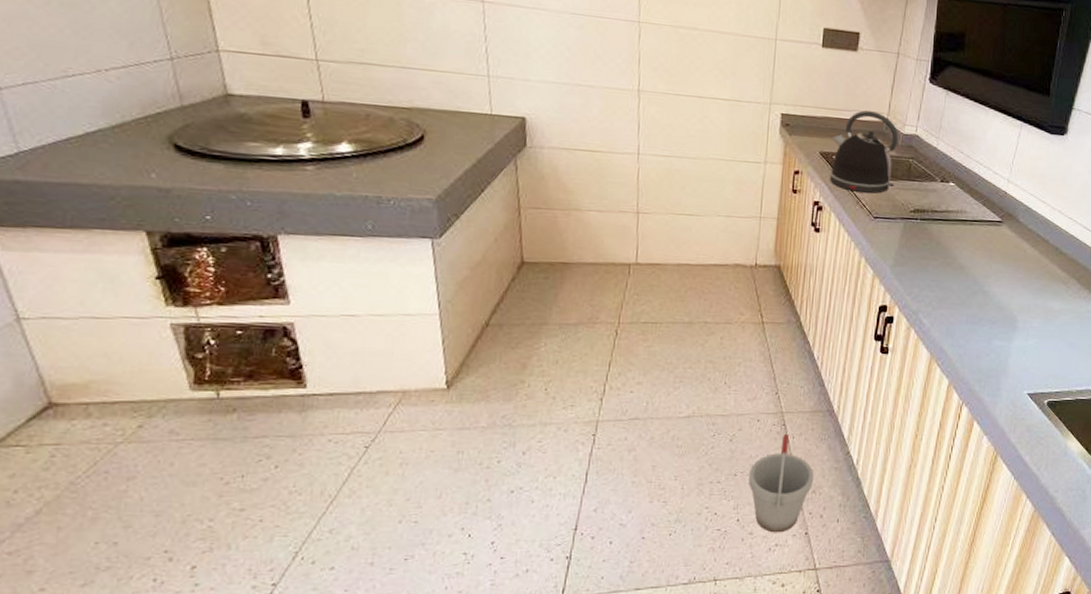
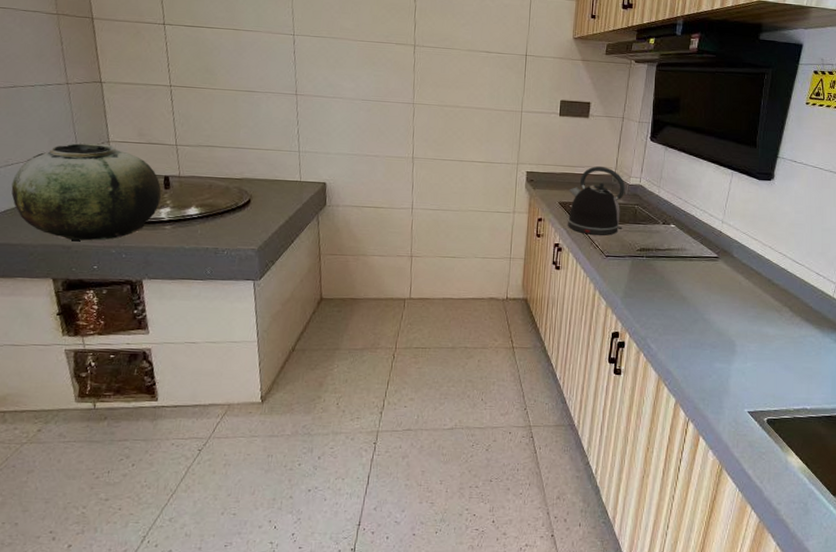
ceramic pot: none [74,50,298,182] -> present [11,143,161,241]
bucket: present [748,433,815,533] -> none [502,444,559,534]

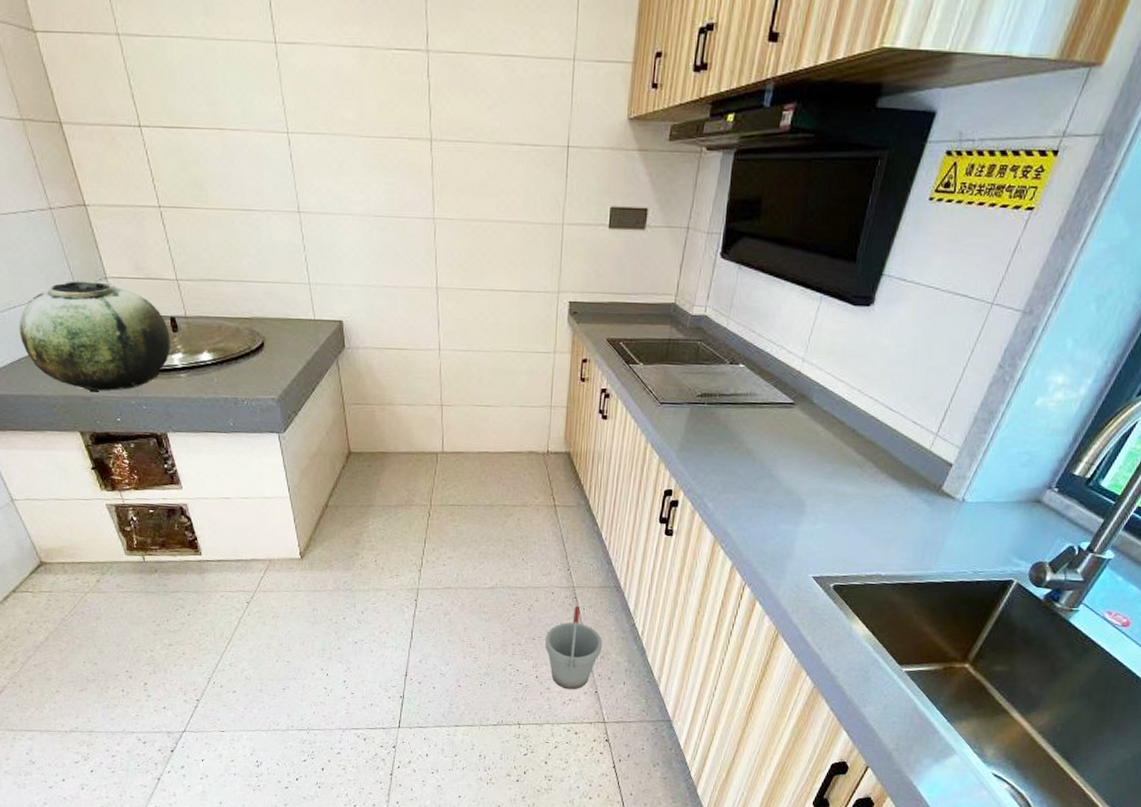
bucket: none [502,444,559,534] -> present [545,605,603,690]
kettle: present [567,166,626,236] -> none [616,293,687,379]

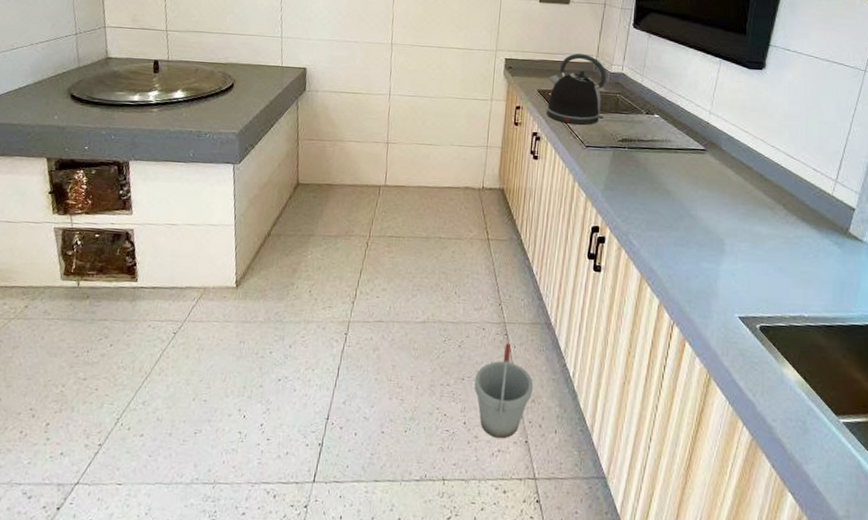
ceramic pot: present [19,280,171,391] -> none [14,28,151,122]
kettle: none [616,293,687,379] -> present [546,53,607,125]

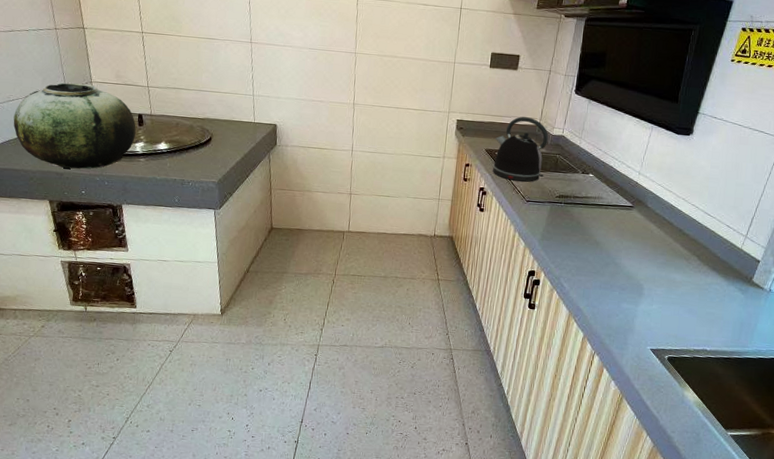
ceramic pot: none [14,28,151,122] -> present [13,82,136,169]
bucket: present [474,342,534,439] -> none [424,365,474,441]

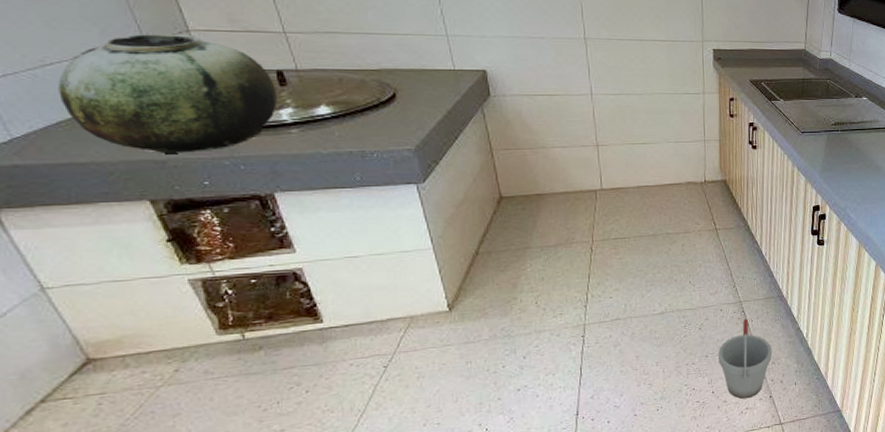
bucket: none [424,365,474,441] -> present [718,318,773,399]
kettle: present [492,116,549,182] -> none [759,41,817,112]

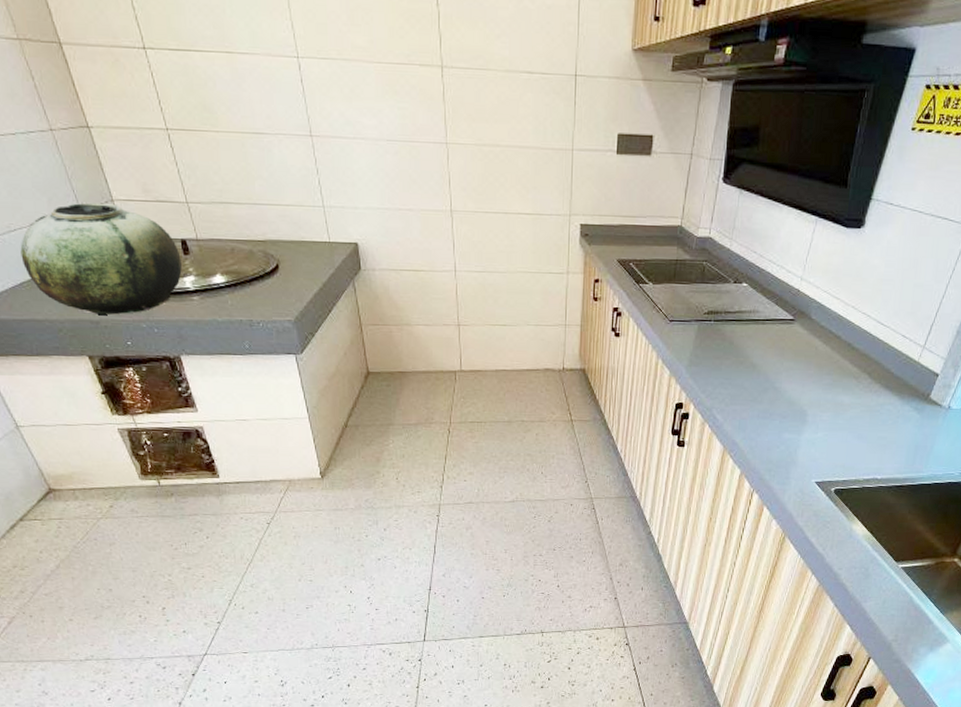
bucket: present [718,318,773,399] -> none [566,516,621,597]

